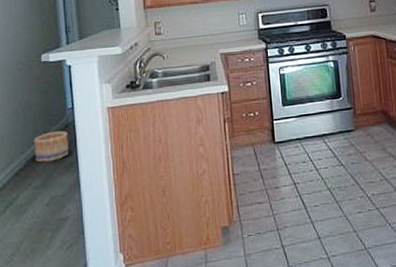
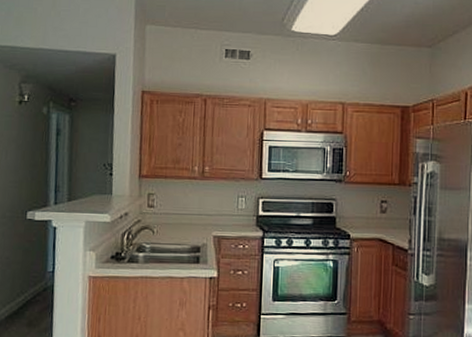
basket: present [34,131,69,163] -> none [9,293,45,324]

